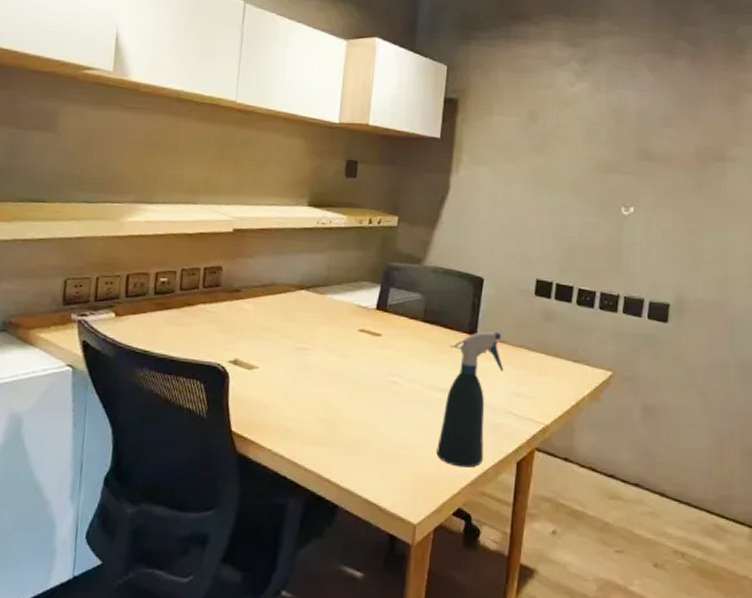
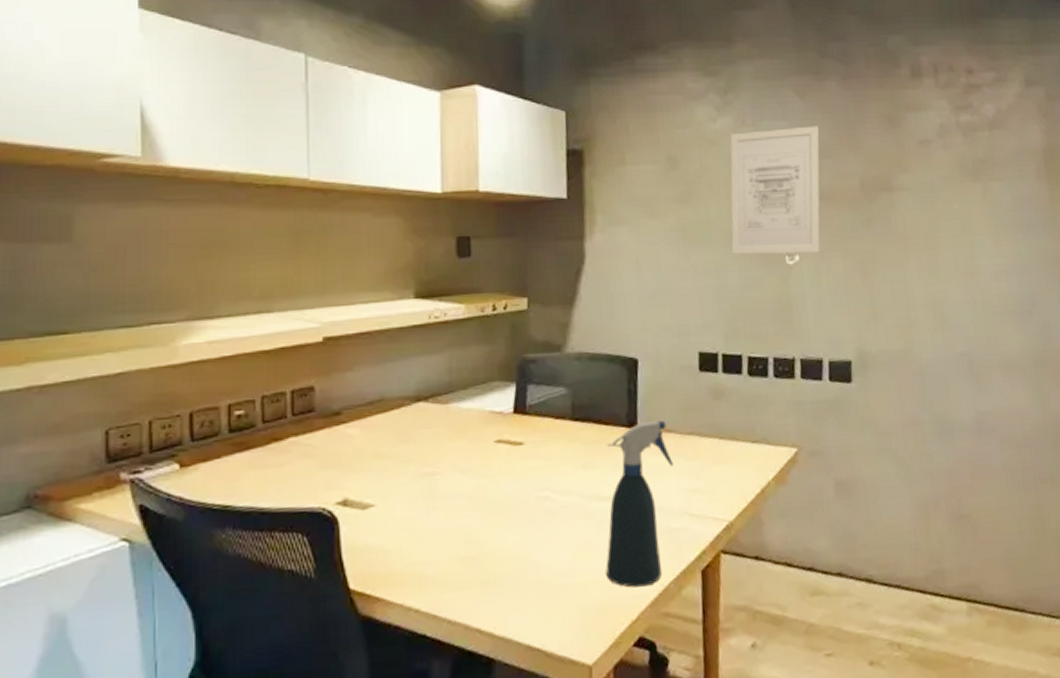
wall art: none [574,97,666,208] -> present [730,126,821,254]

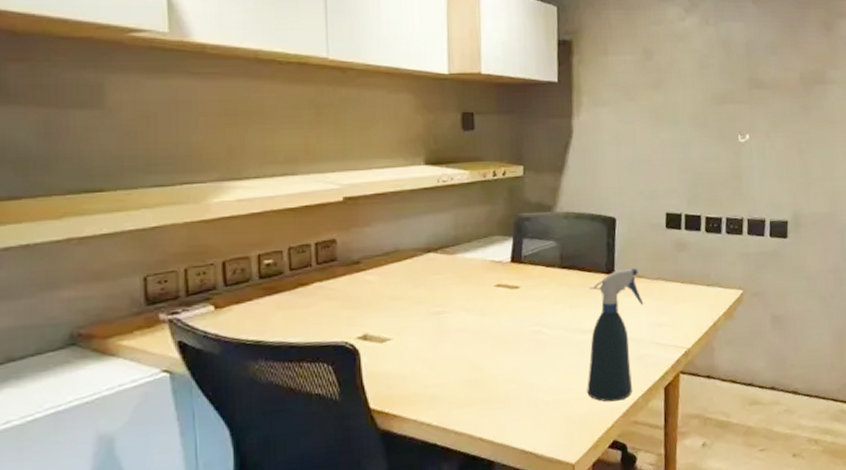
wall art: present [730,126,821,254] -> none [694,27,769,134]

